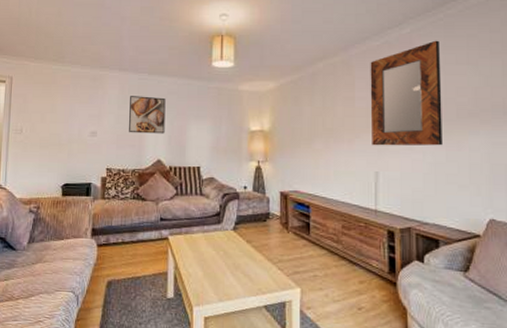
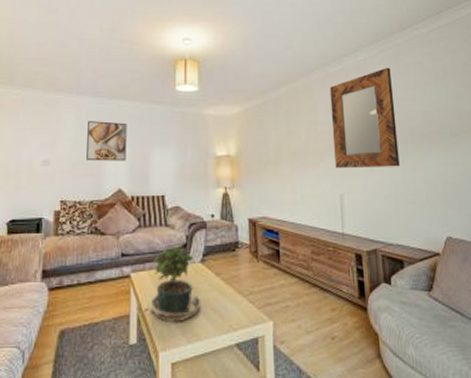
potted plant: none [170,214,233,282] -> present [132,246,201,322]

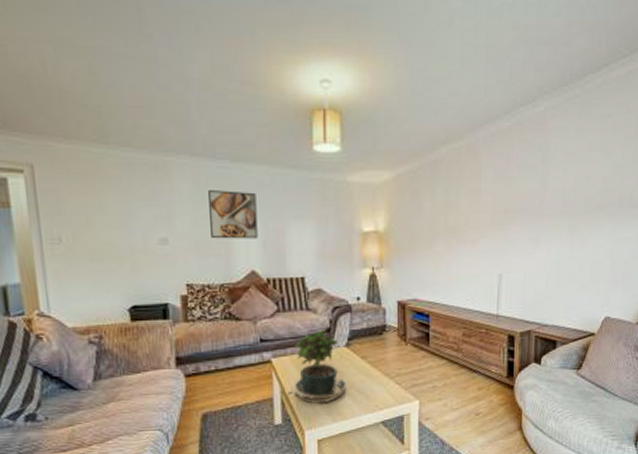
home mirror: present [330,67,400,169] -> none [496,121,574,245]

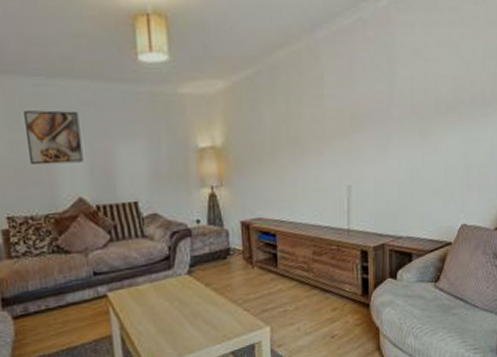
potted plant: present [276,330,347,404] -> none [115,258,192,339]

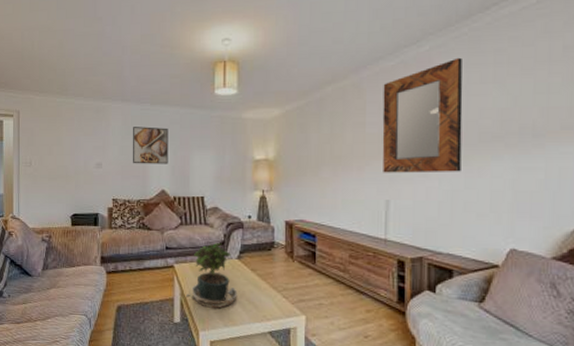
potted plant: none [115,258,192,339] -> present [176,243,238,309]
home mirror: none [341,15,421,155] -> present [382,57,463,173]

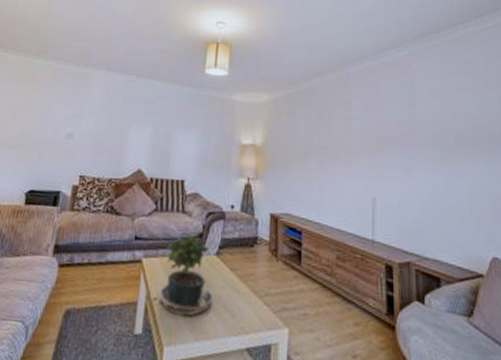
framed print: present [133,127,168,164] -> none [109,98,153,141]
home mirror: present [382,57,463,173] -> none [368,65,442,174]

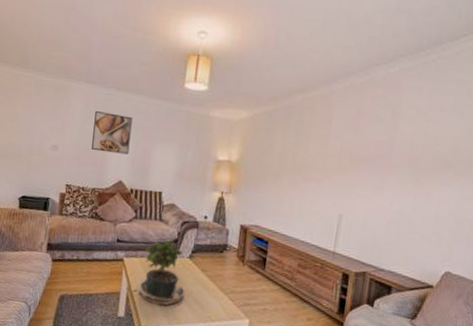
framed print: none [109,98,153,141] -> present [91,111,133,155]

